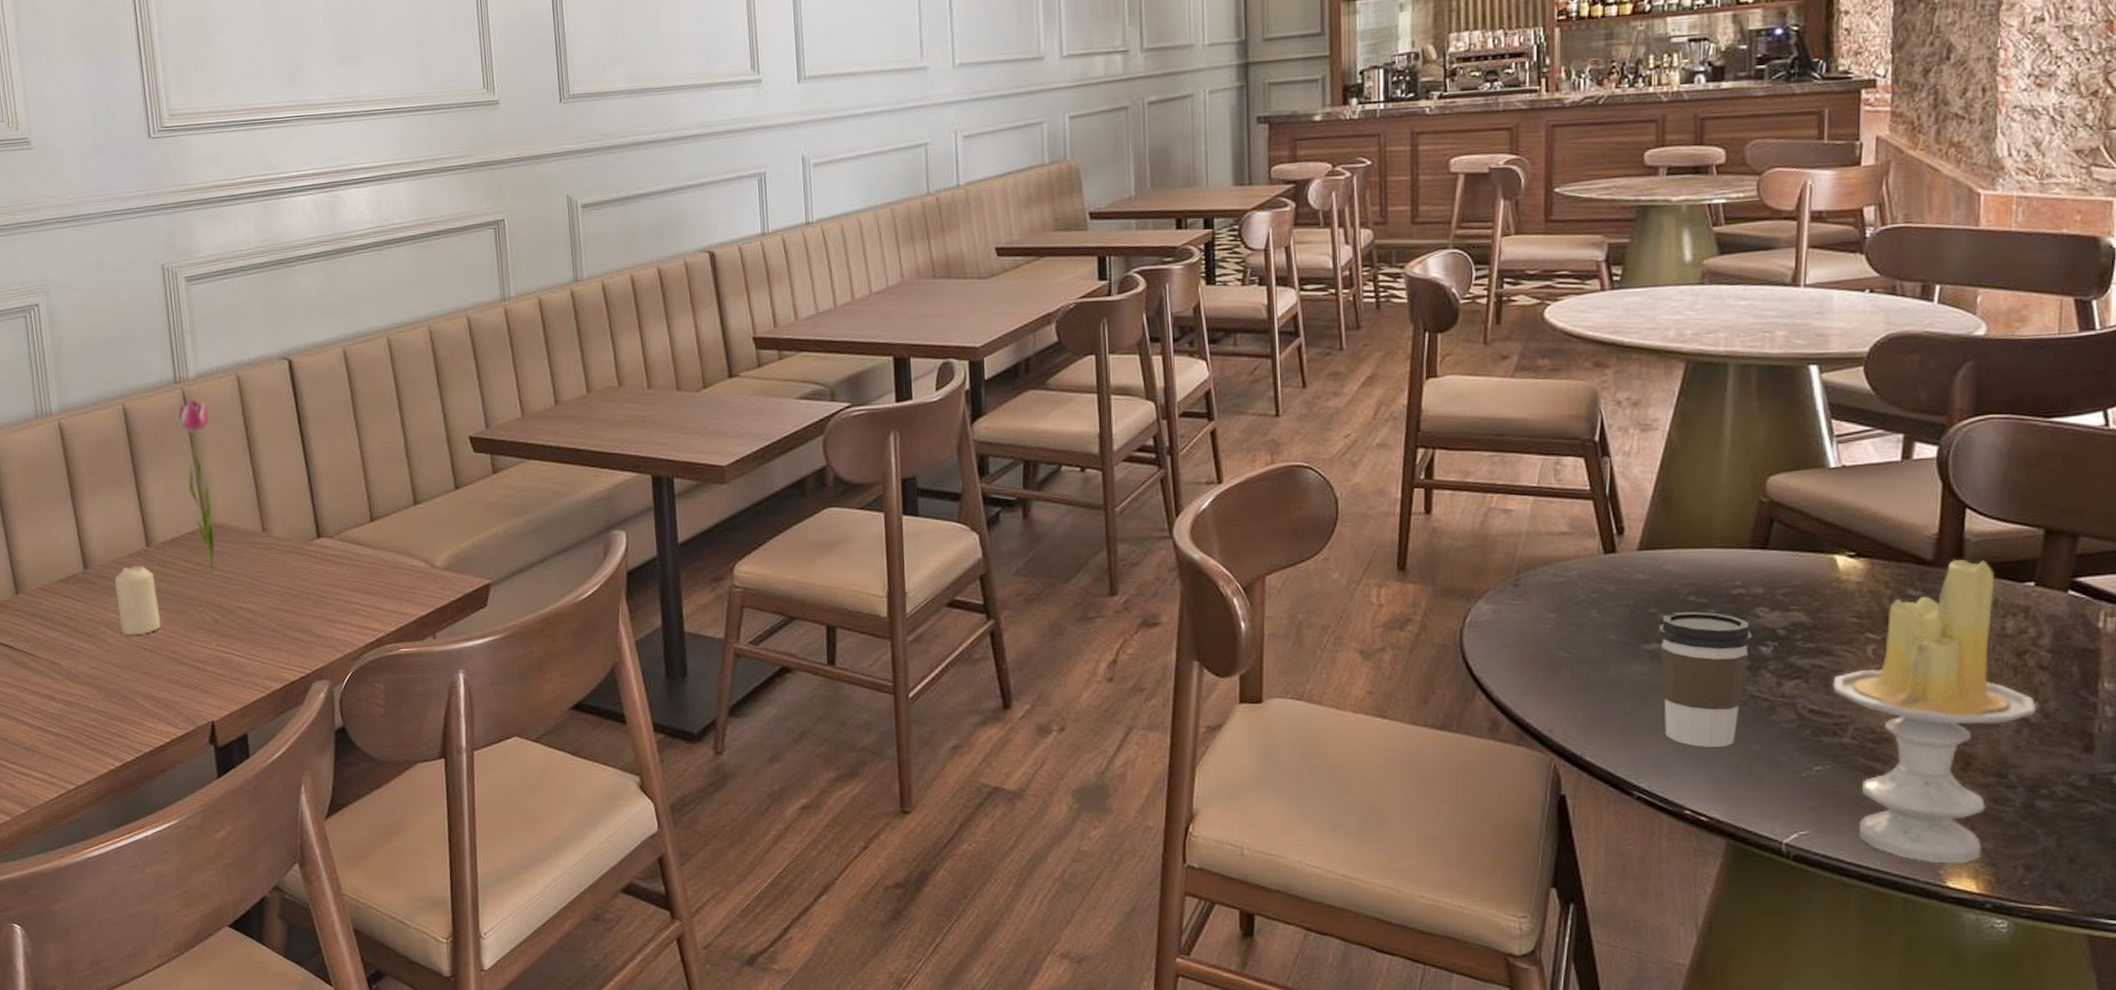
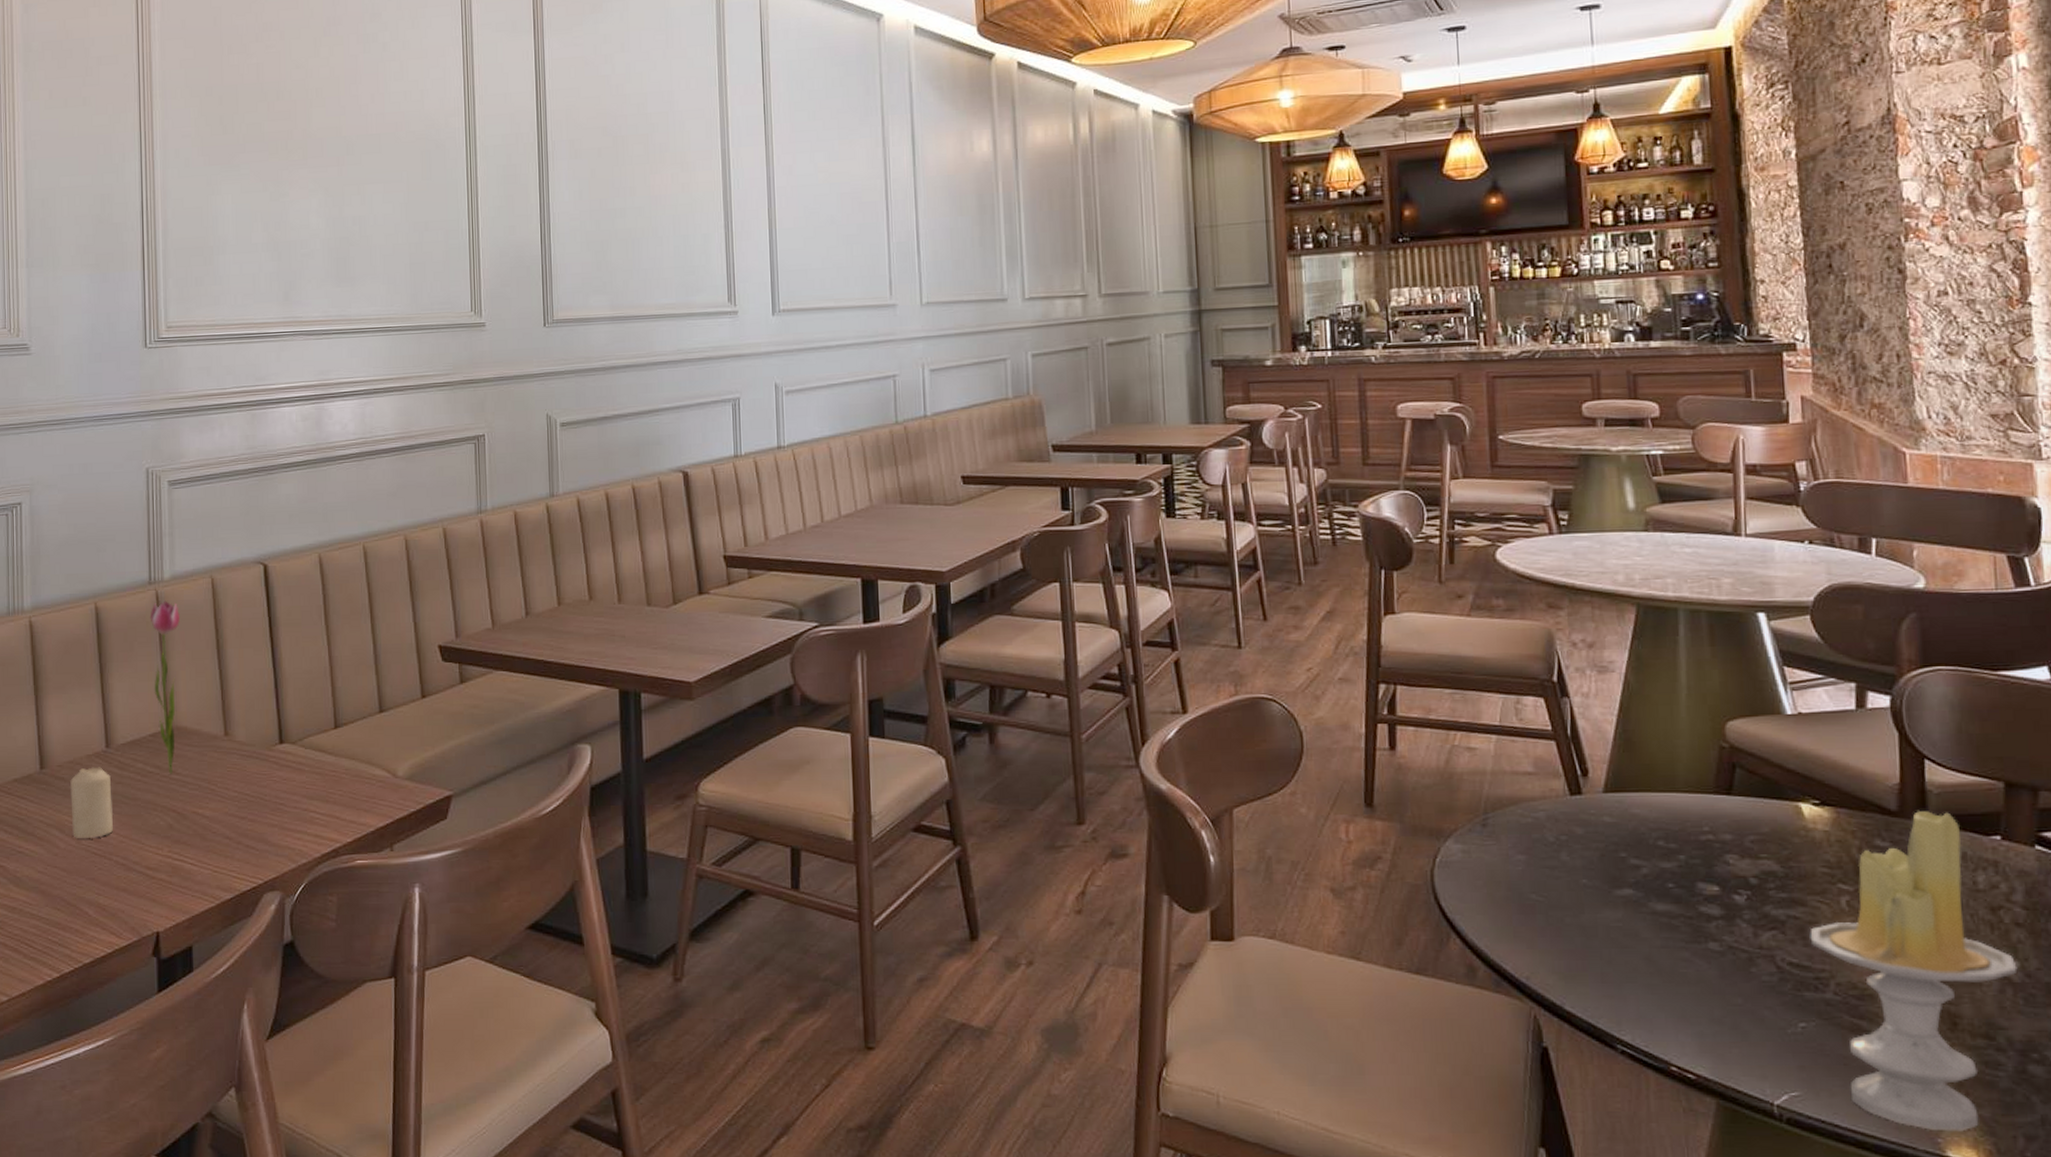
coffee cup: present [1658,611,1753,747] -> none [1630,857,1725,999]

